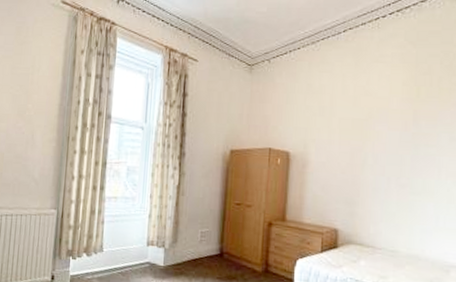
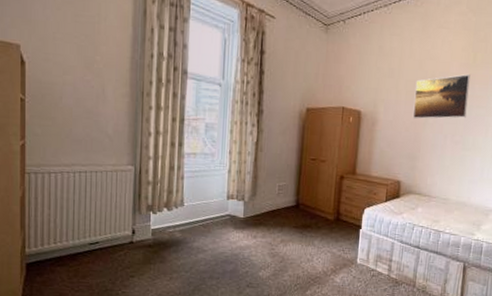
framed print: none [348,109,414,160] -> present [412,74,470,119]

